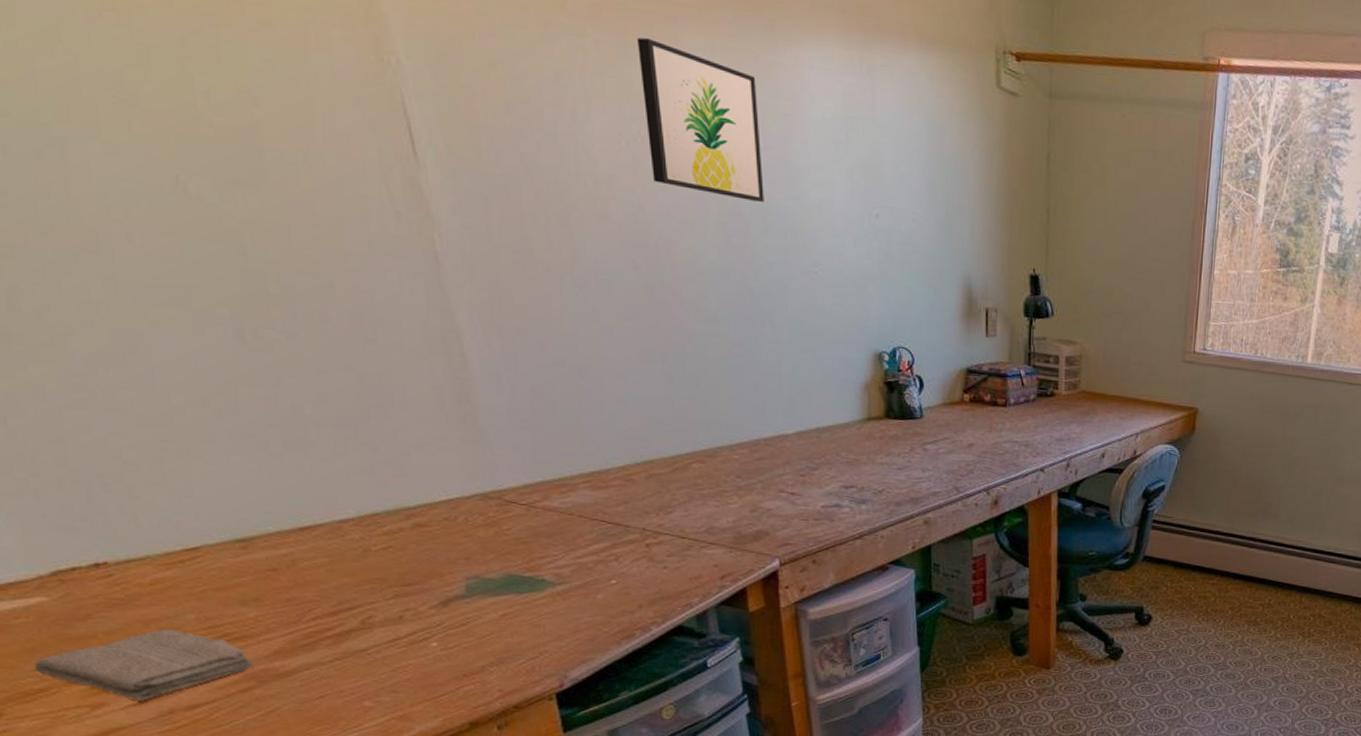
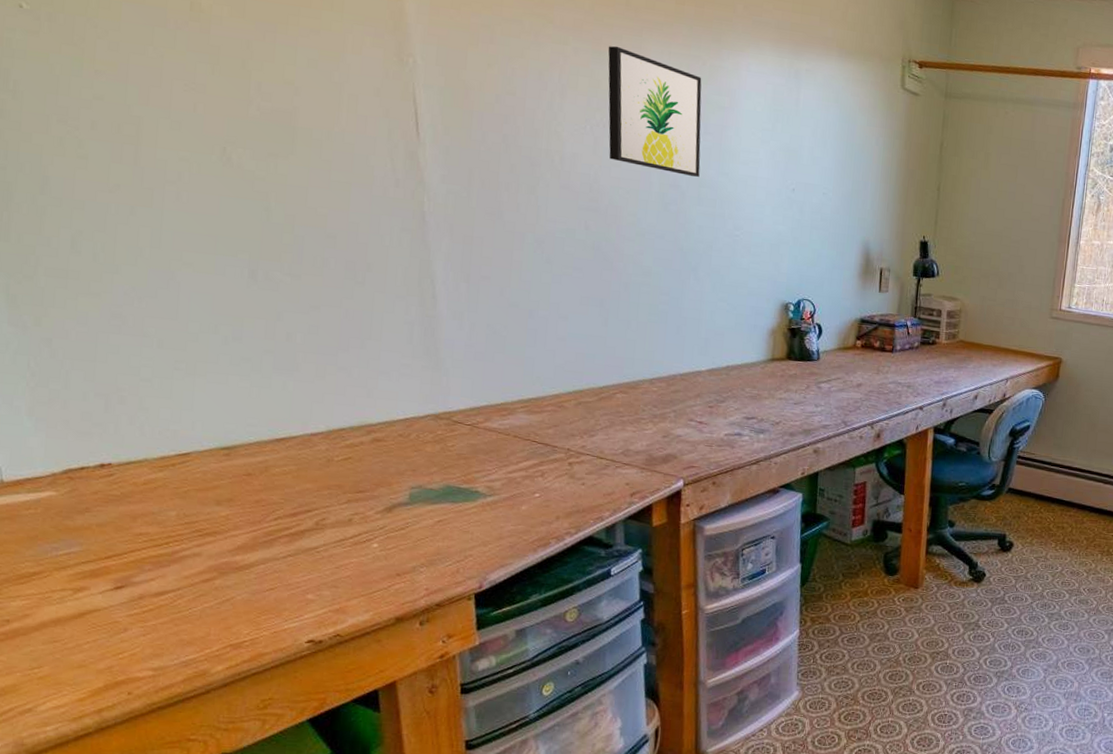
washcloth: present [34,629,255,701] -> none [32,523,219,586]

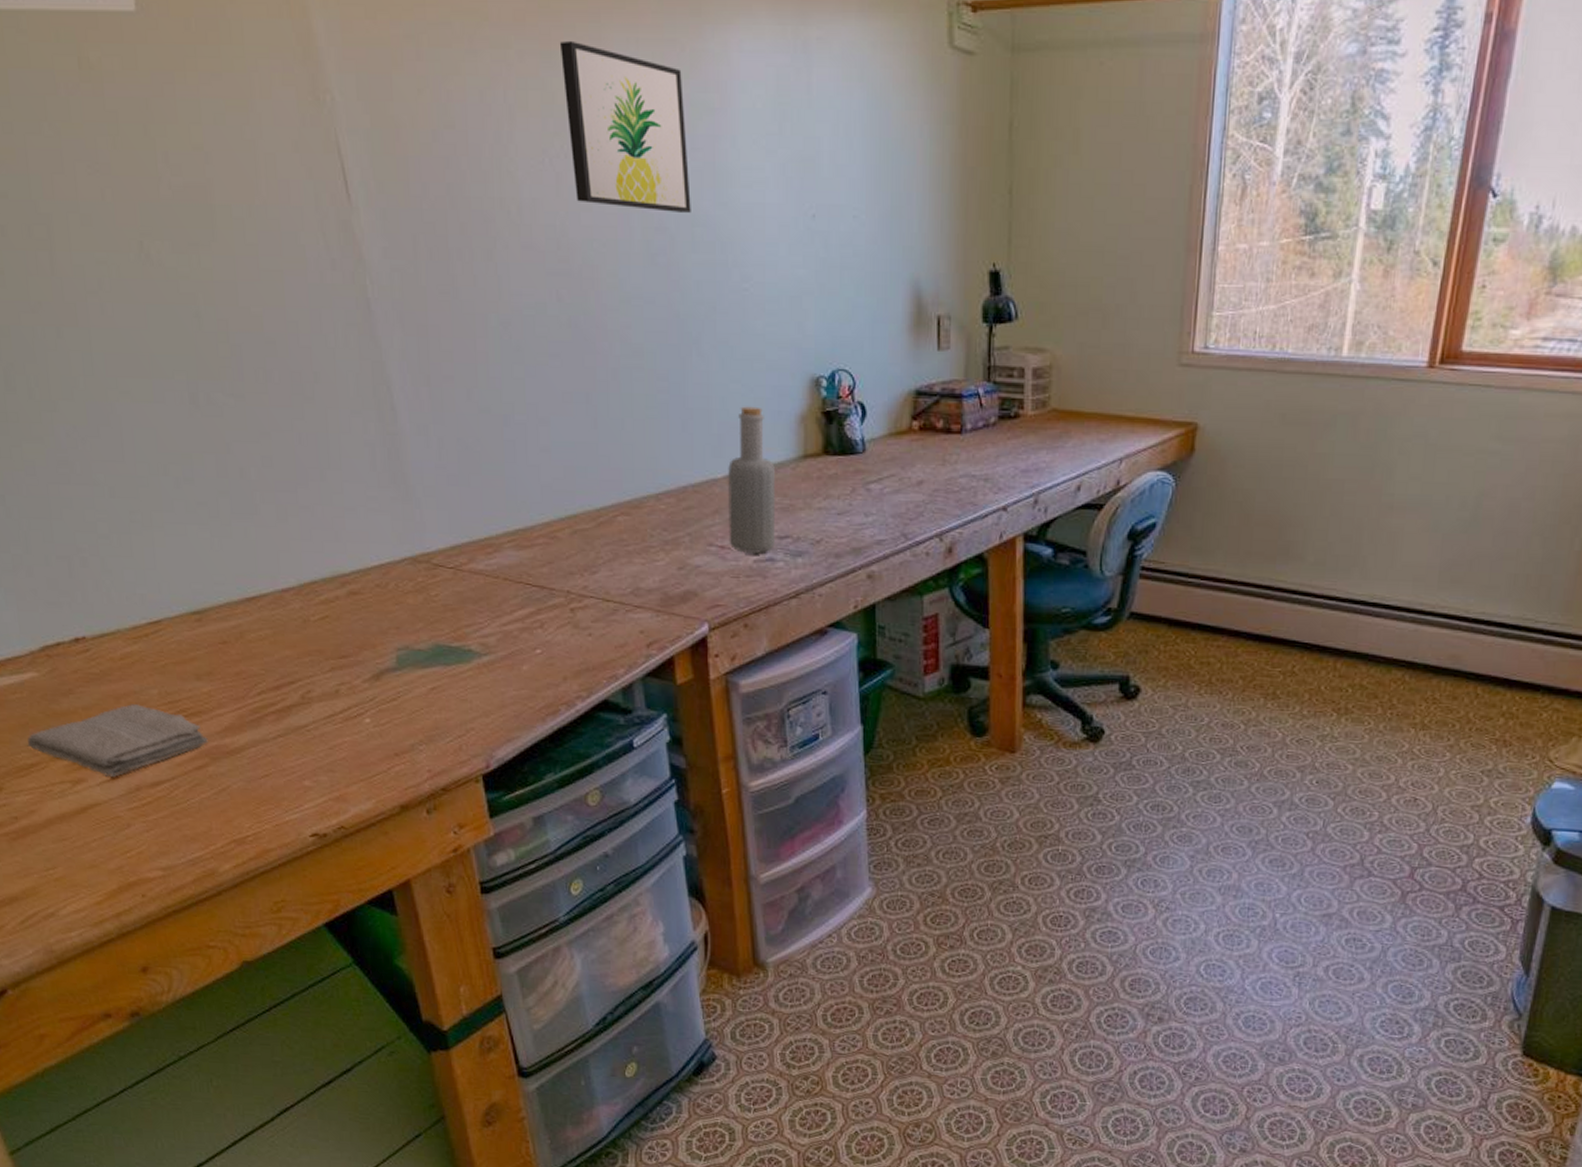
washcloth: none [32,523,219,586] -> present [27,704,208,777]
bottle: none [706,319,748,429] -> present [727,406,775,554]

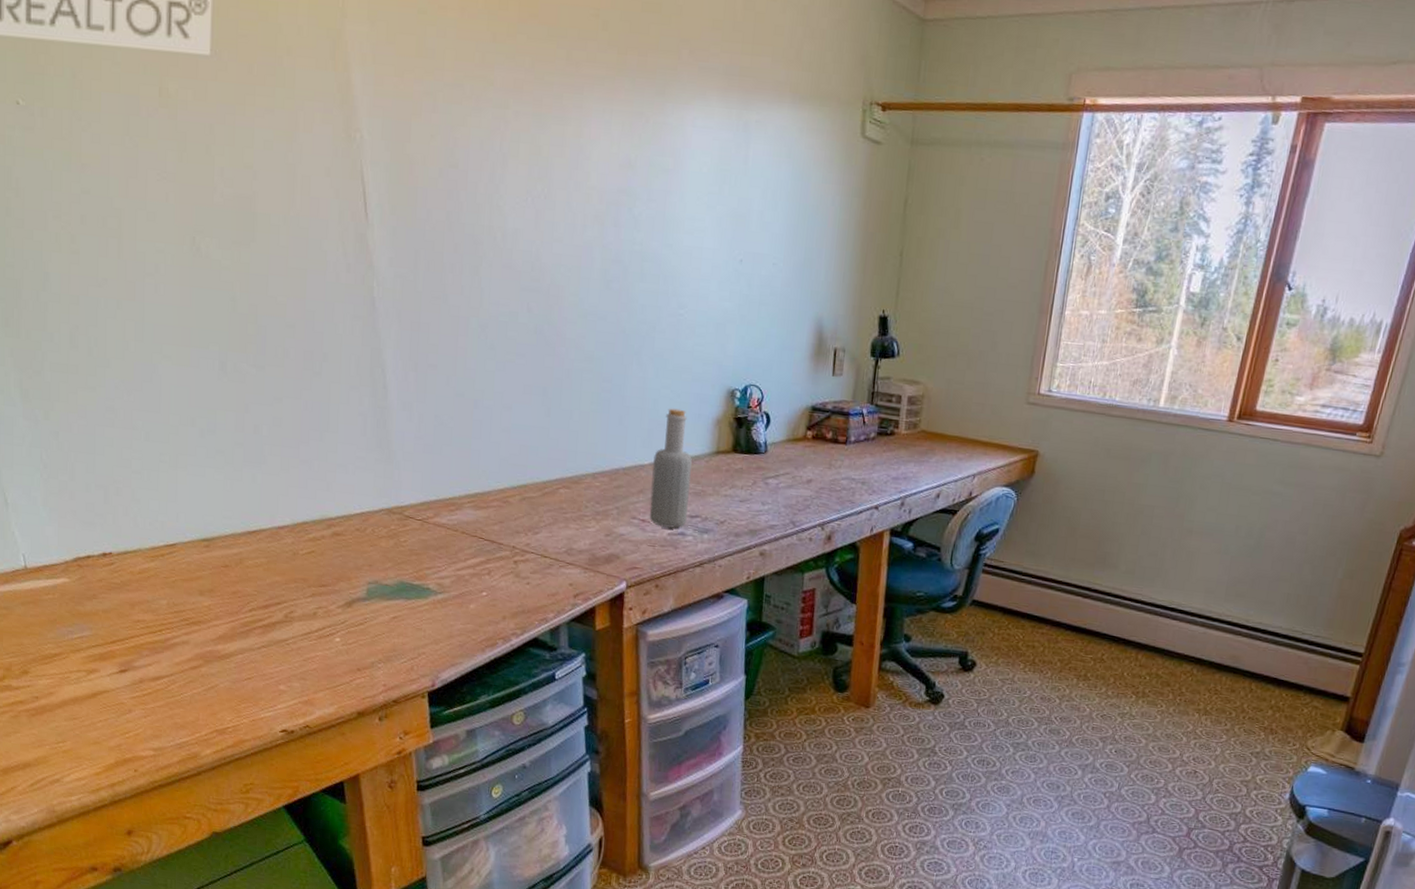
washcloth: present [27,704,208,777] -> none [53,611,204,670]
wall art: present [559,40,691,213] -> none [548,106,645,250]

